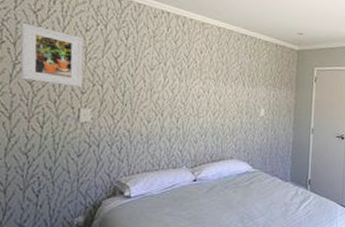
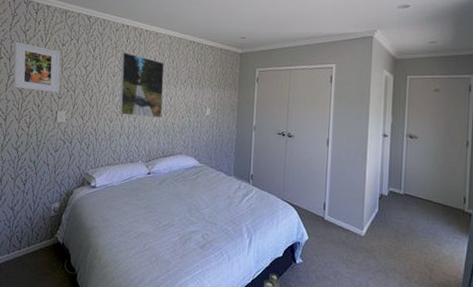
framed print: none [159,42,213,119] -> present [119,52,165,118]

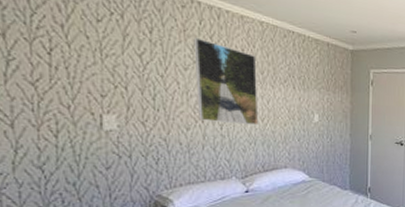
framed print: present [13,41,61,94] -> none [9,8,102,90]

